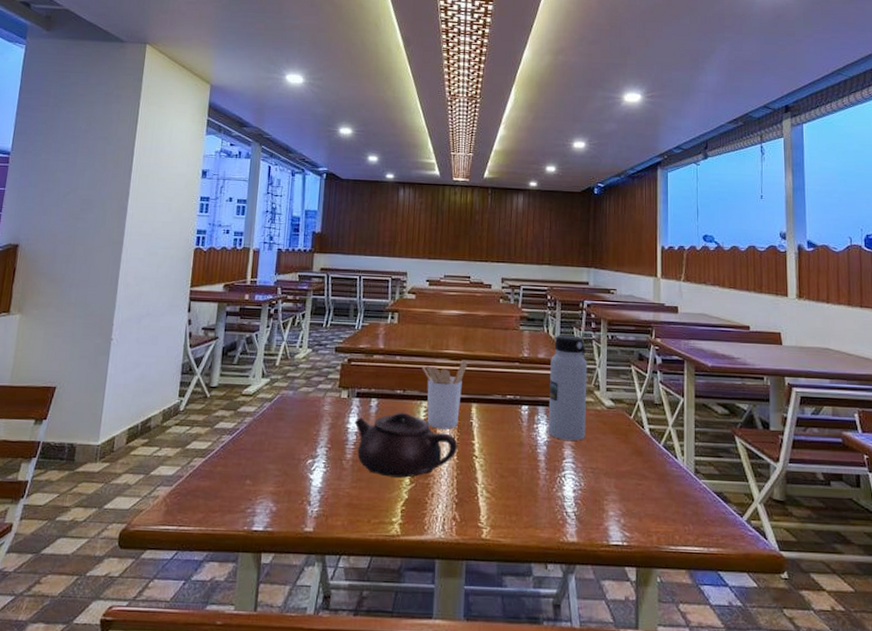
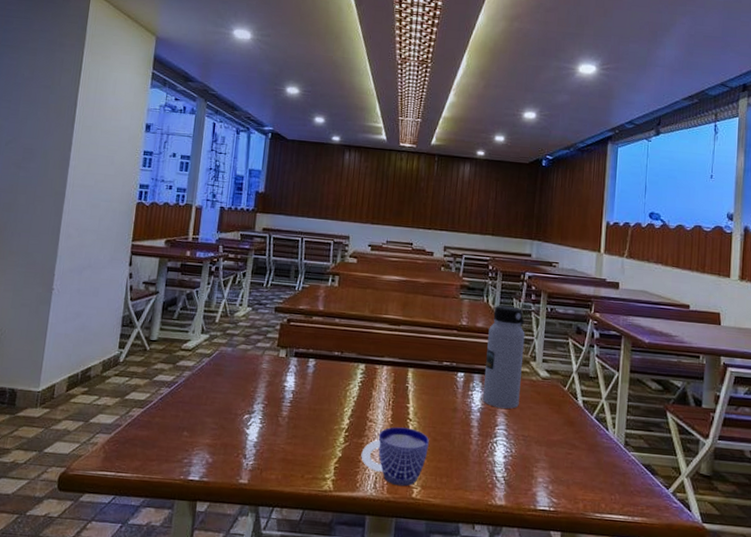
teapot: present [354,412,458,478] -> none [292,373,393,437]
utensil holder: present [422,360,468,430] -> none [360,325,406,392]
cup: none [428,465,496,527] -> present [361,427,429,487]

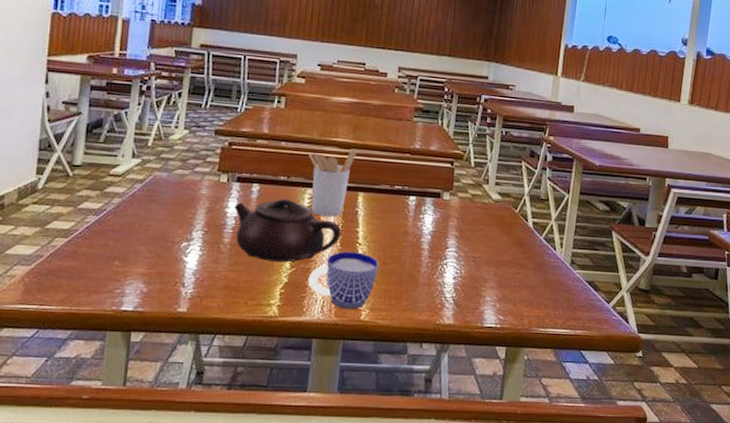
teapot: none [292,373,393,437] -> present [234,198,342,263]
utensil holder: none [360,325,406,392] -> present [308,149,357,217]
water bottle: present [482,305,525,409] -> none [433,128,479,231]

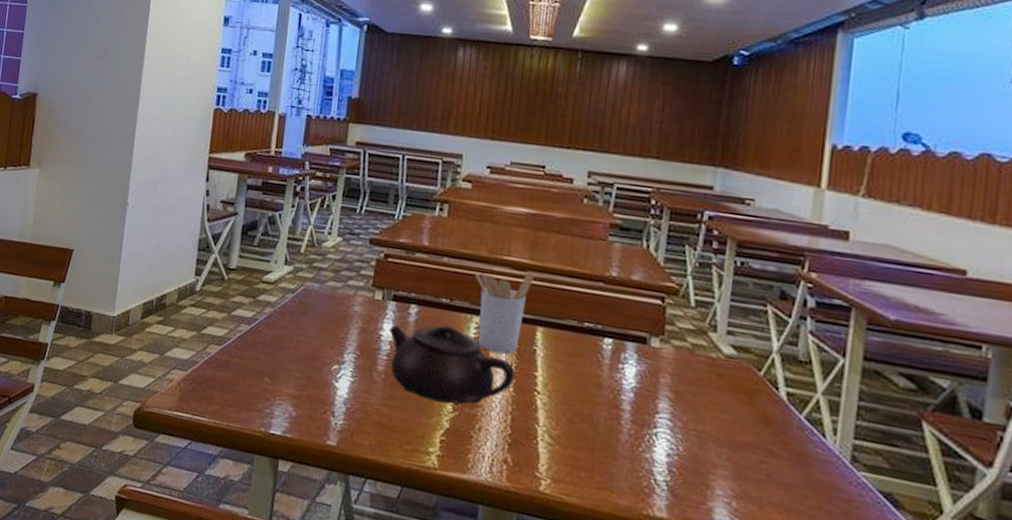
cup: present [308,251,379,310] -> none [473,399,563,476]

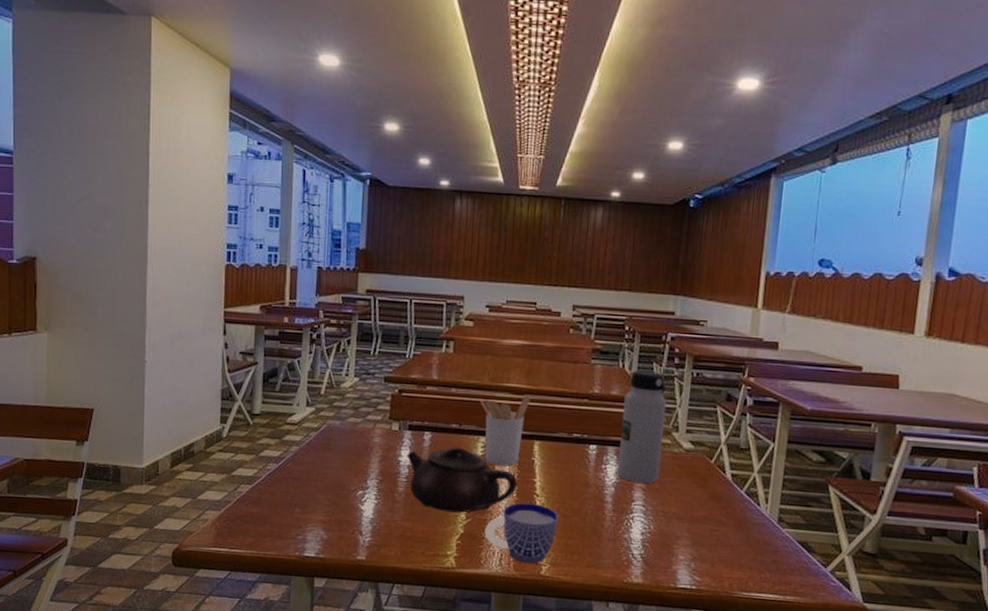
cup: none [473,399,563,476] -> present [484,502,558,564]
water bottle: none [637,253,702,393] -> present [617,370,667,483]

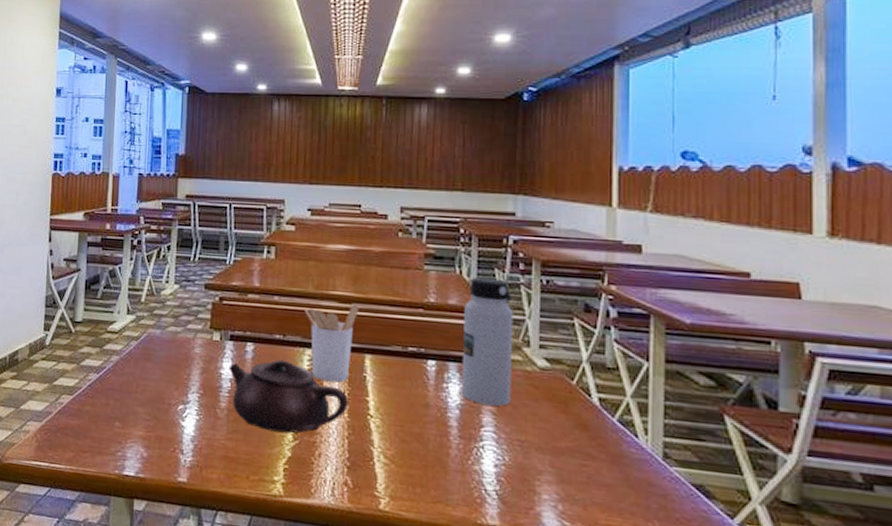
cup: present [484,502,558,564] -> none [314,424,396,496]

